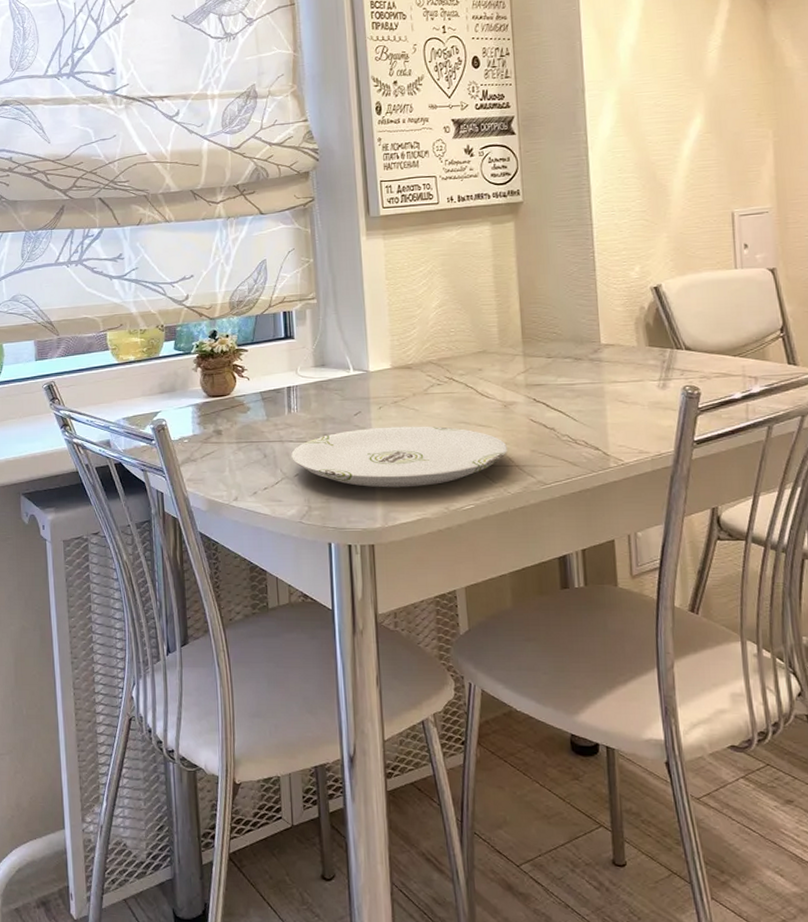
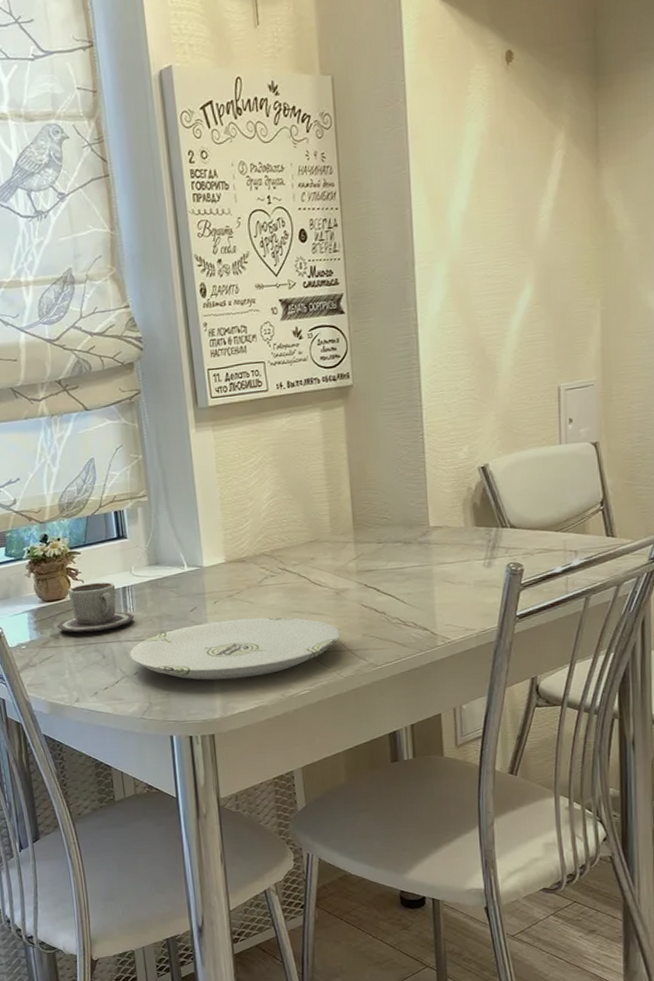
cup: none [219,380,298,430] -> present [56,582,134,633]

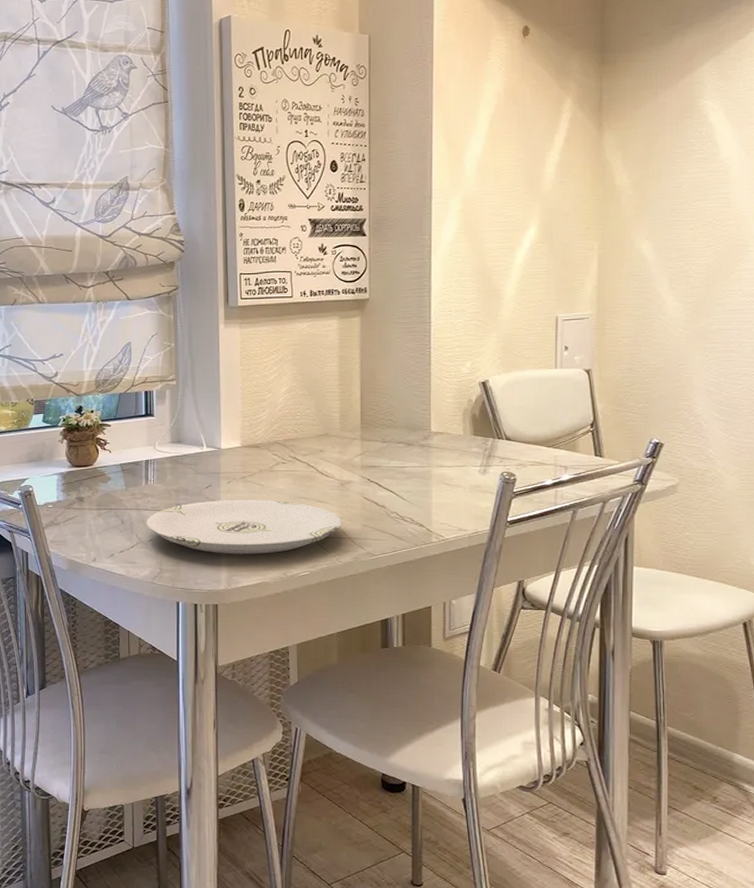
cup: present [56,582,134,633] -> none [82,453,154,498]

